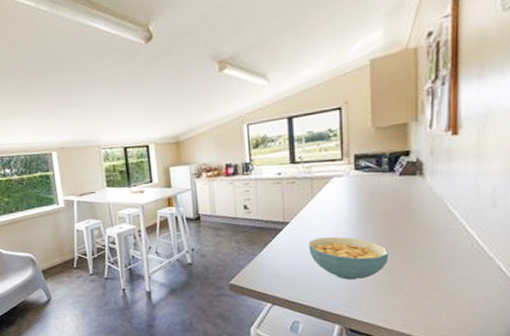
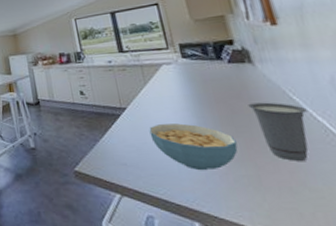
cup: none [408,215,461,269] -> present [248,102,309,161]

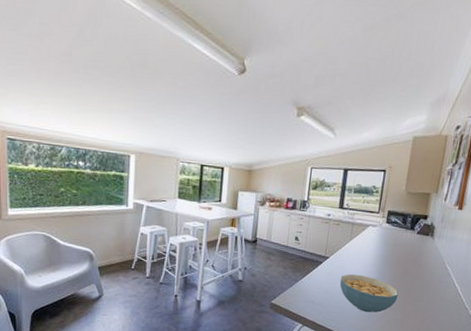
cup: present [248,102,309,161] -> none [417,267,452,313]

